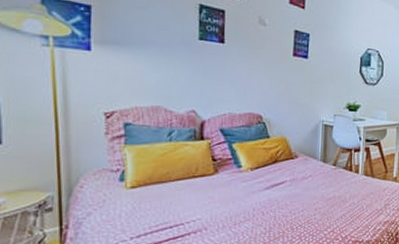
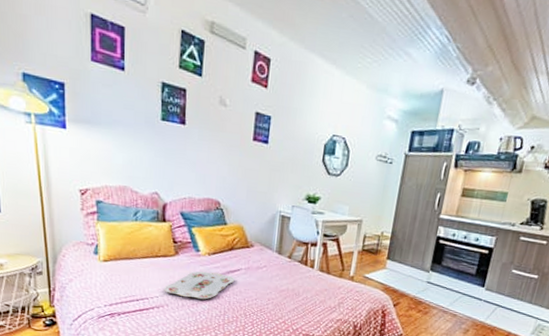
serving tray: none [202,187,280,218] -> present [164,271,235,300]

